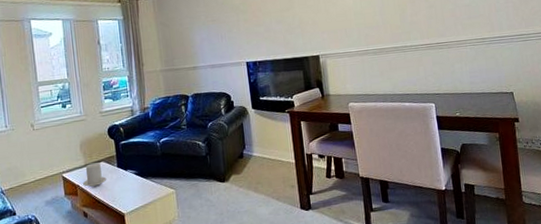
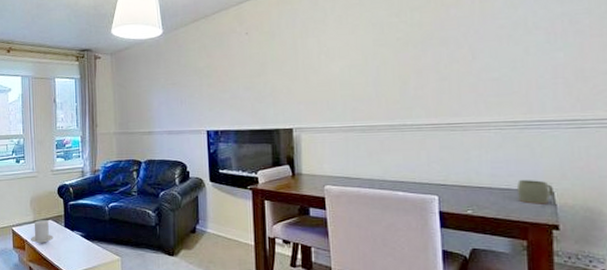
mug: none [488,84,513,104] -> present [516,180,553,204]

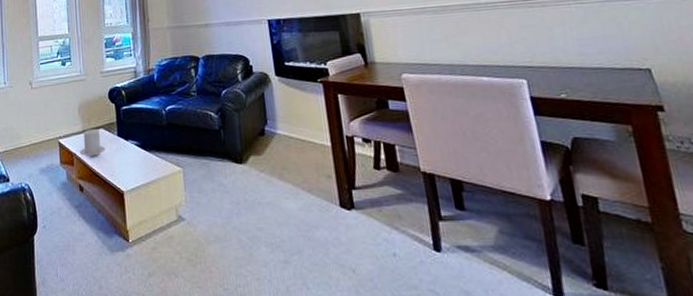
mug: present [516,180,553,204] -> none [609,56,651,84]

